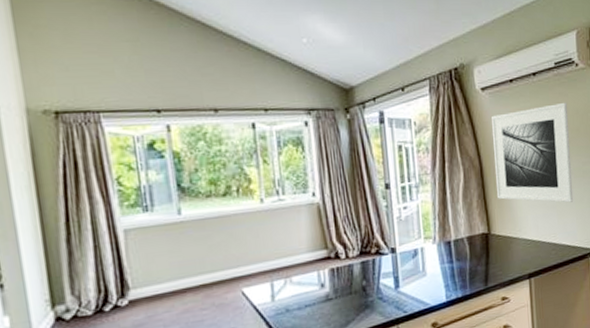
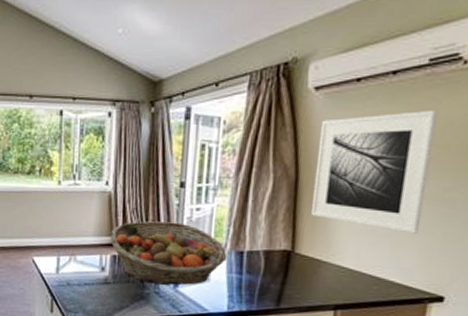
fruit basket: none [324,223,438,290] -> present [110,221,227,285]

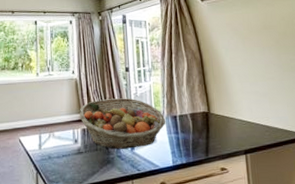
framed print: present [310,109,439,234] -> none [210,10,284,92]

